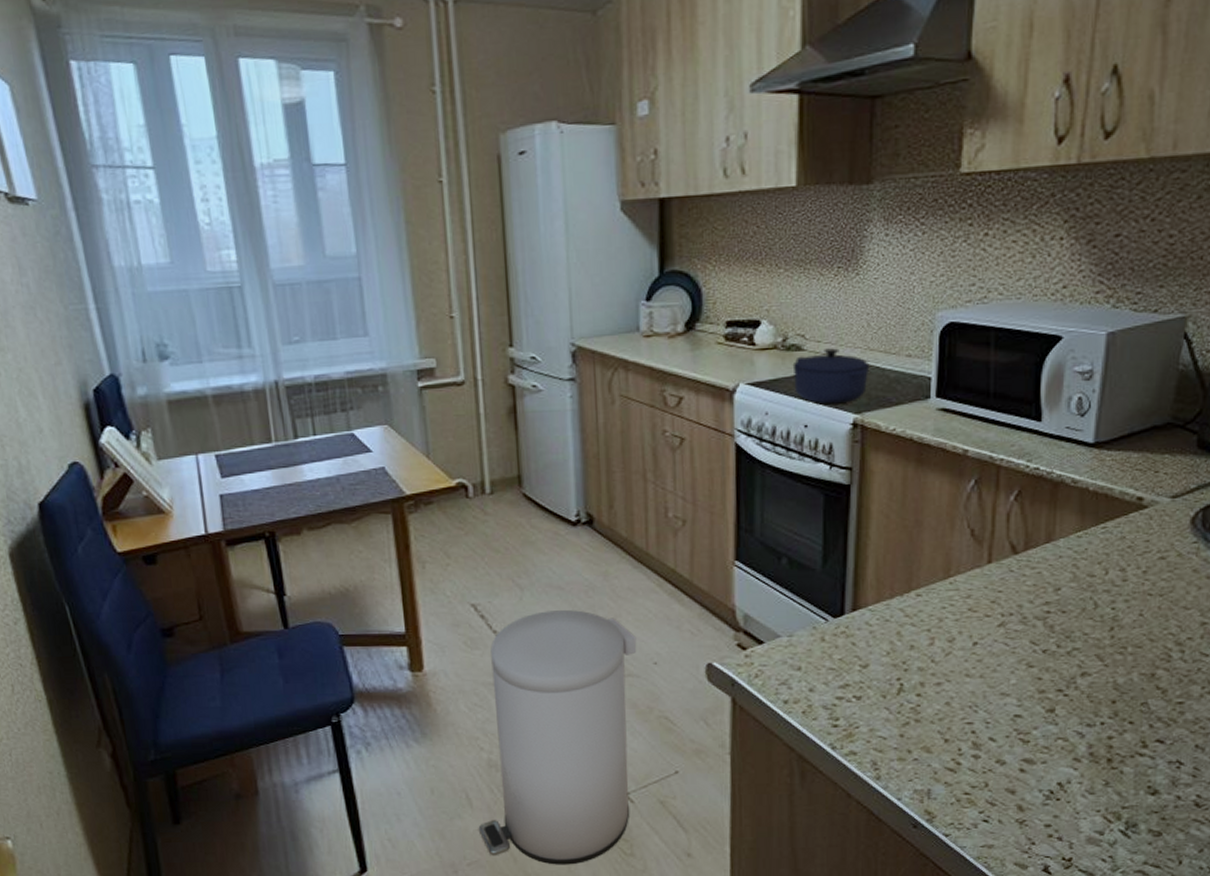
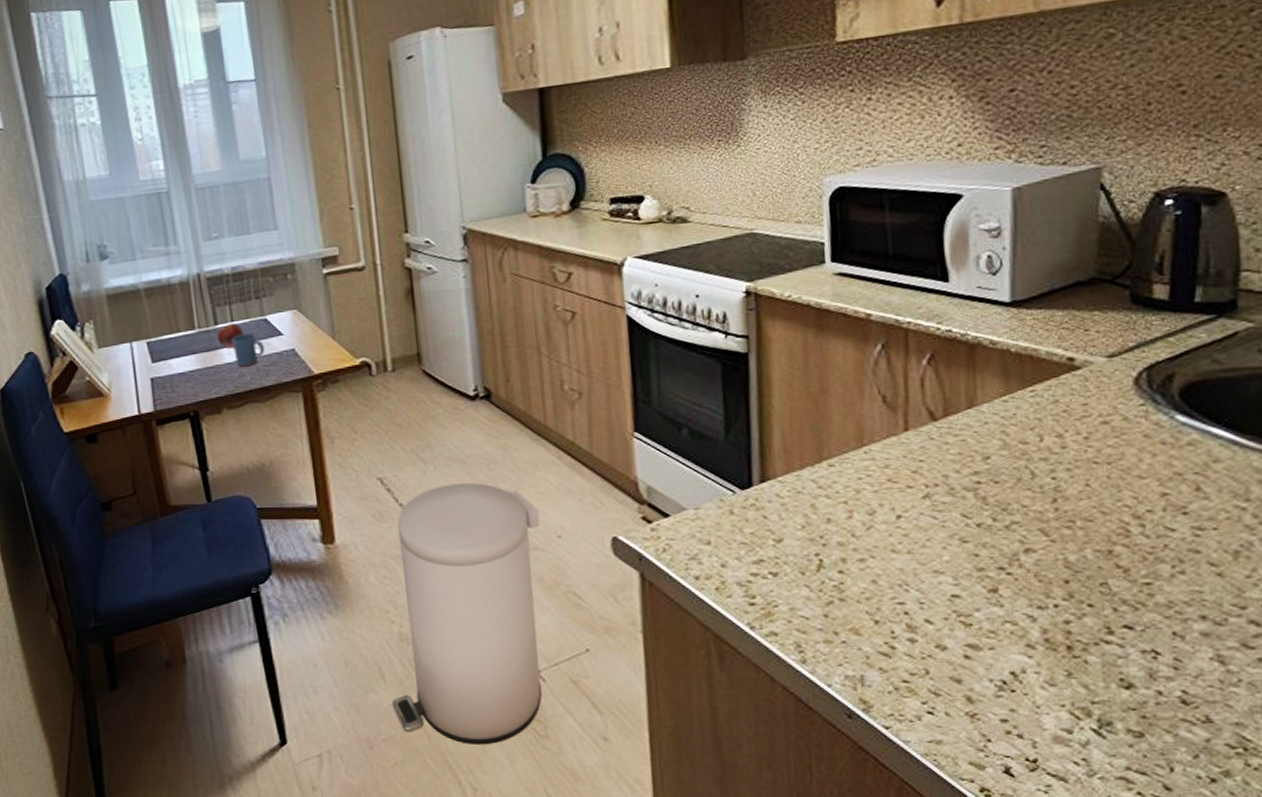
fruit: none [297,437,327,465] -> present [217,323,243,349]
mug: none [313,448,351,485] -> present [231,333,265,367]
cooking pot: present [792,348,870,405] -> none [679,218,759,274]

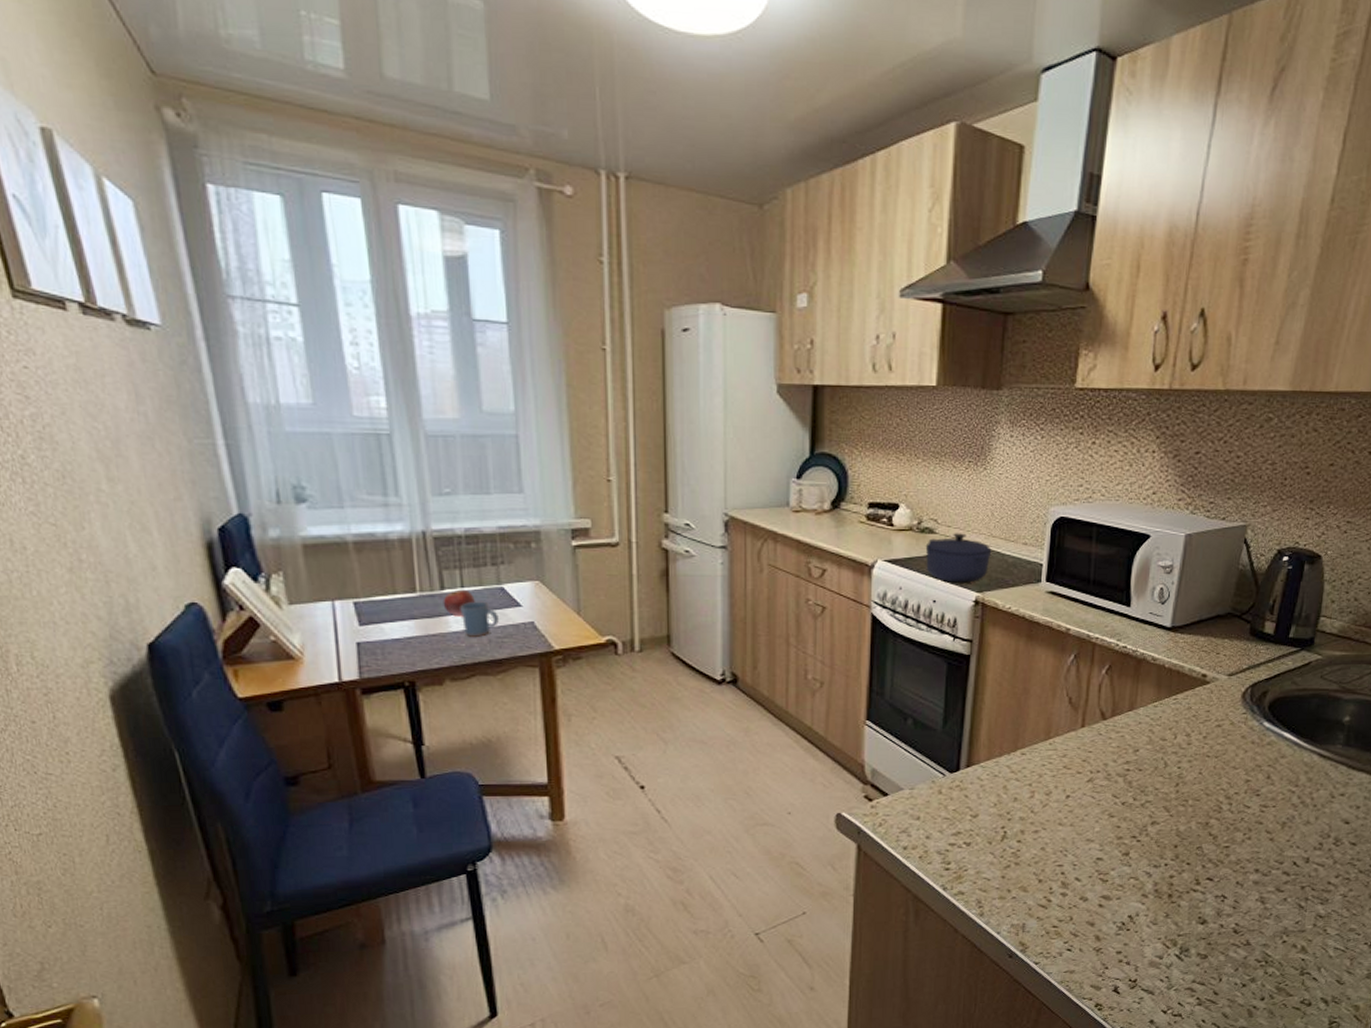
pedal bin: present [391,483,542,745] -> none [612,763,773,1003]
cooking pot: none [679,218,759,274] -> present [925,533,992,583]

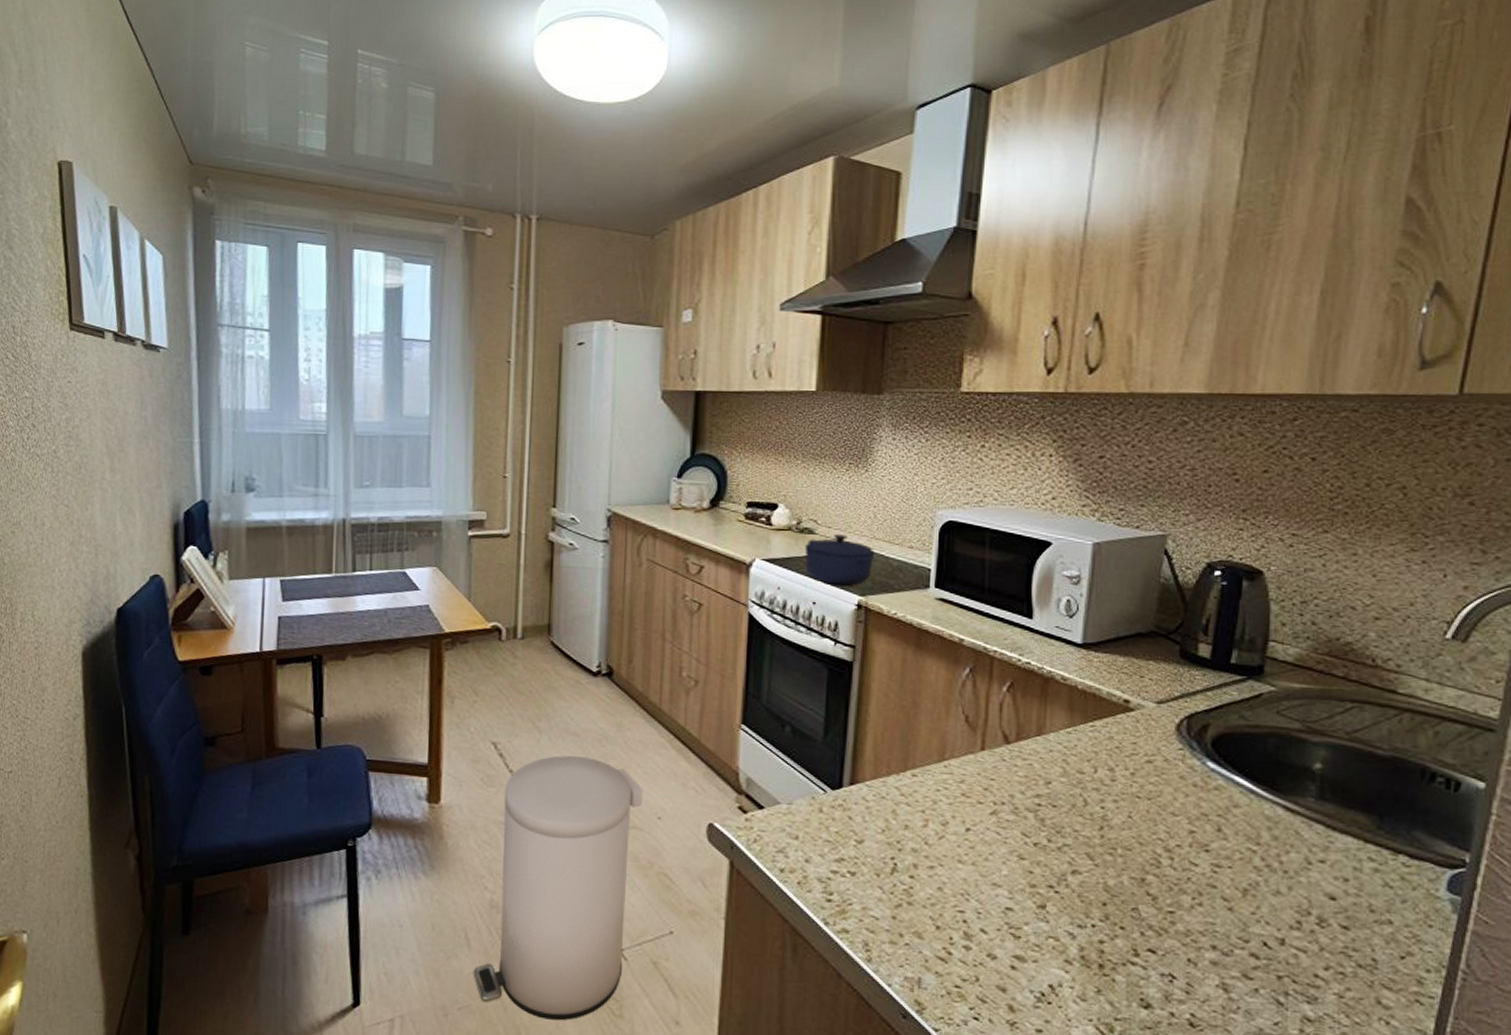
fruit: present [443,589,475,617] -> none [353,572,380,597]
mug: present [460,601,499,637] -> none [367,583,399,617]
pedal bin: none [612,763,773,1003] -> present [473,755,643,1021]

